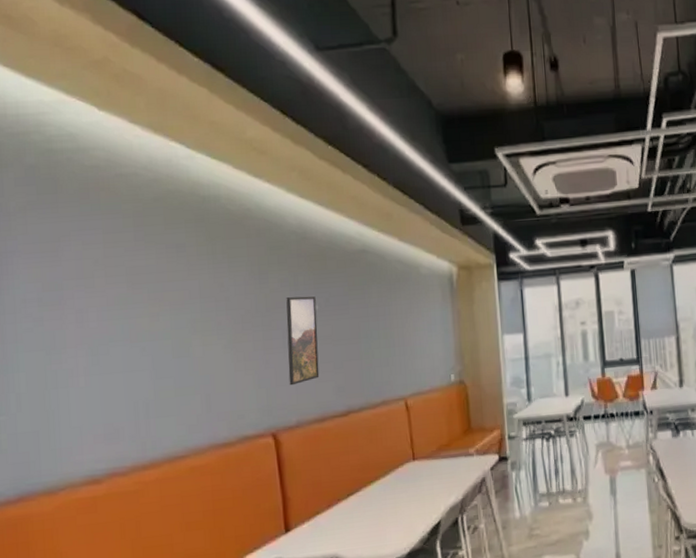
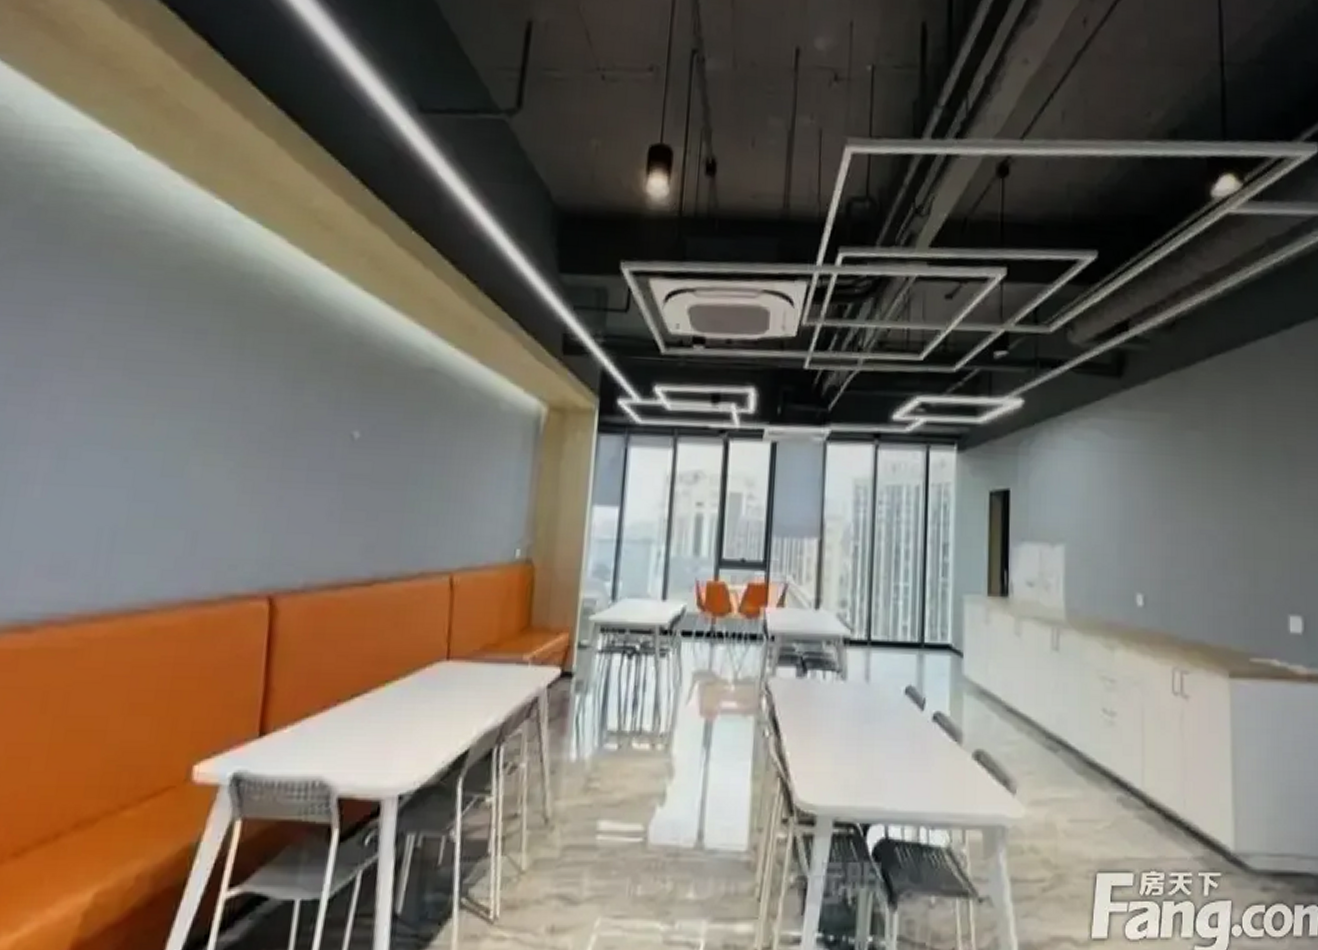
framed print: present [286,296,320,386] -> none [303,417,360,535]

